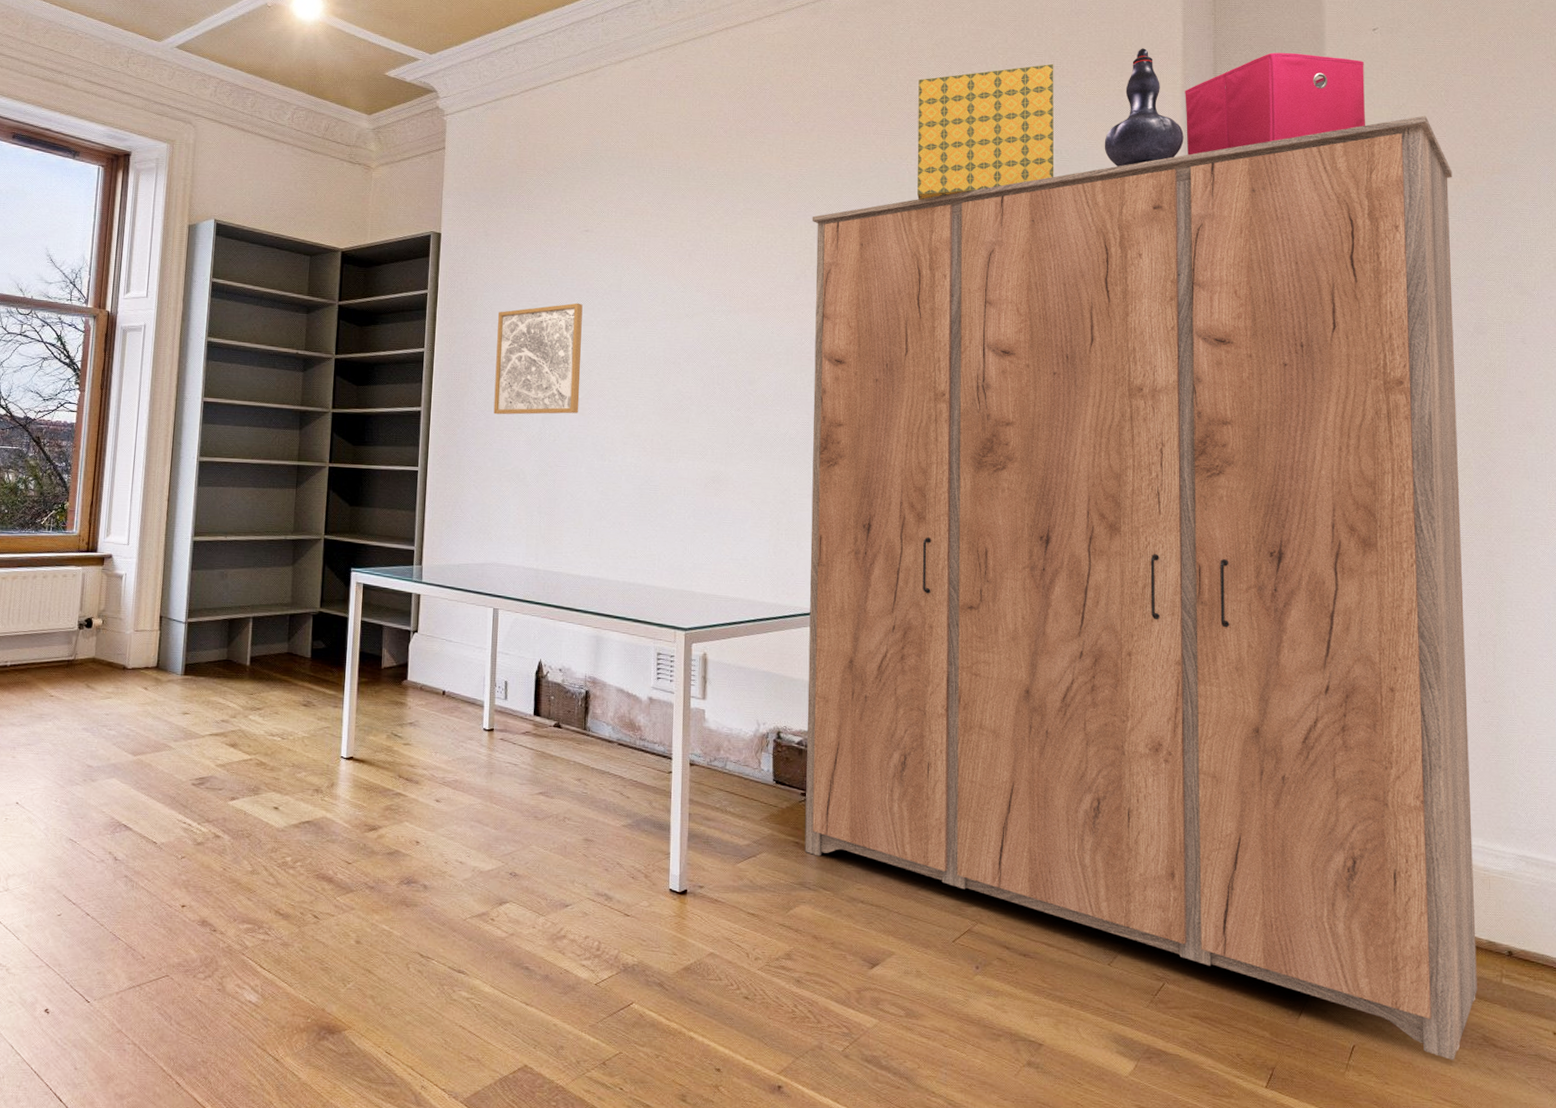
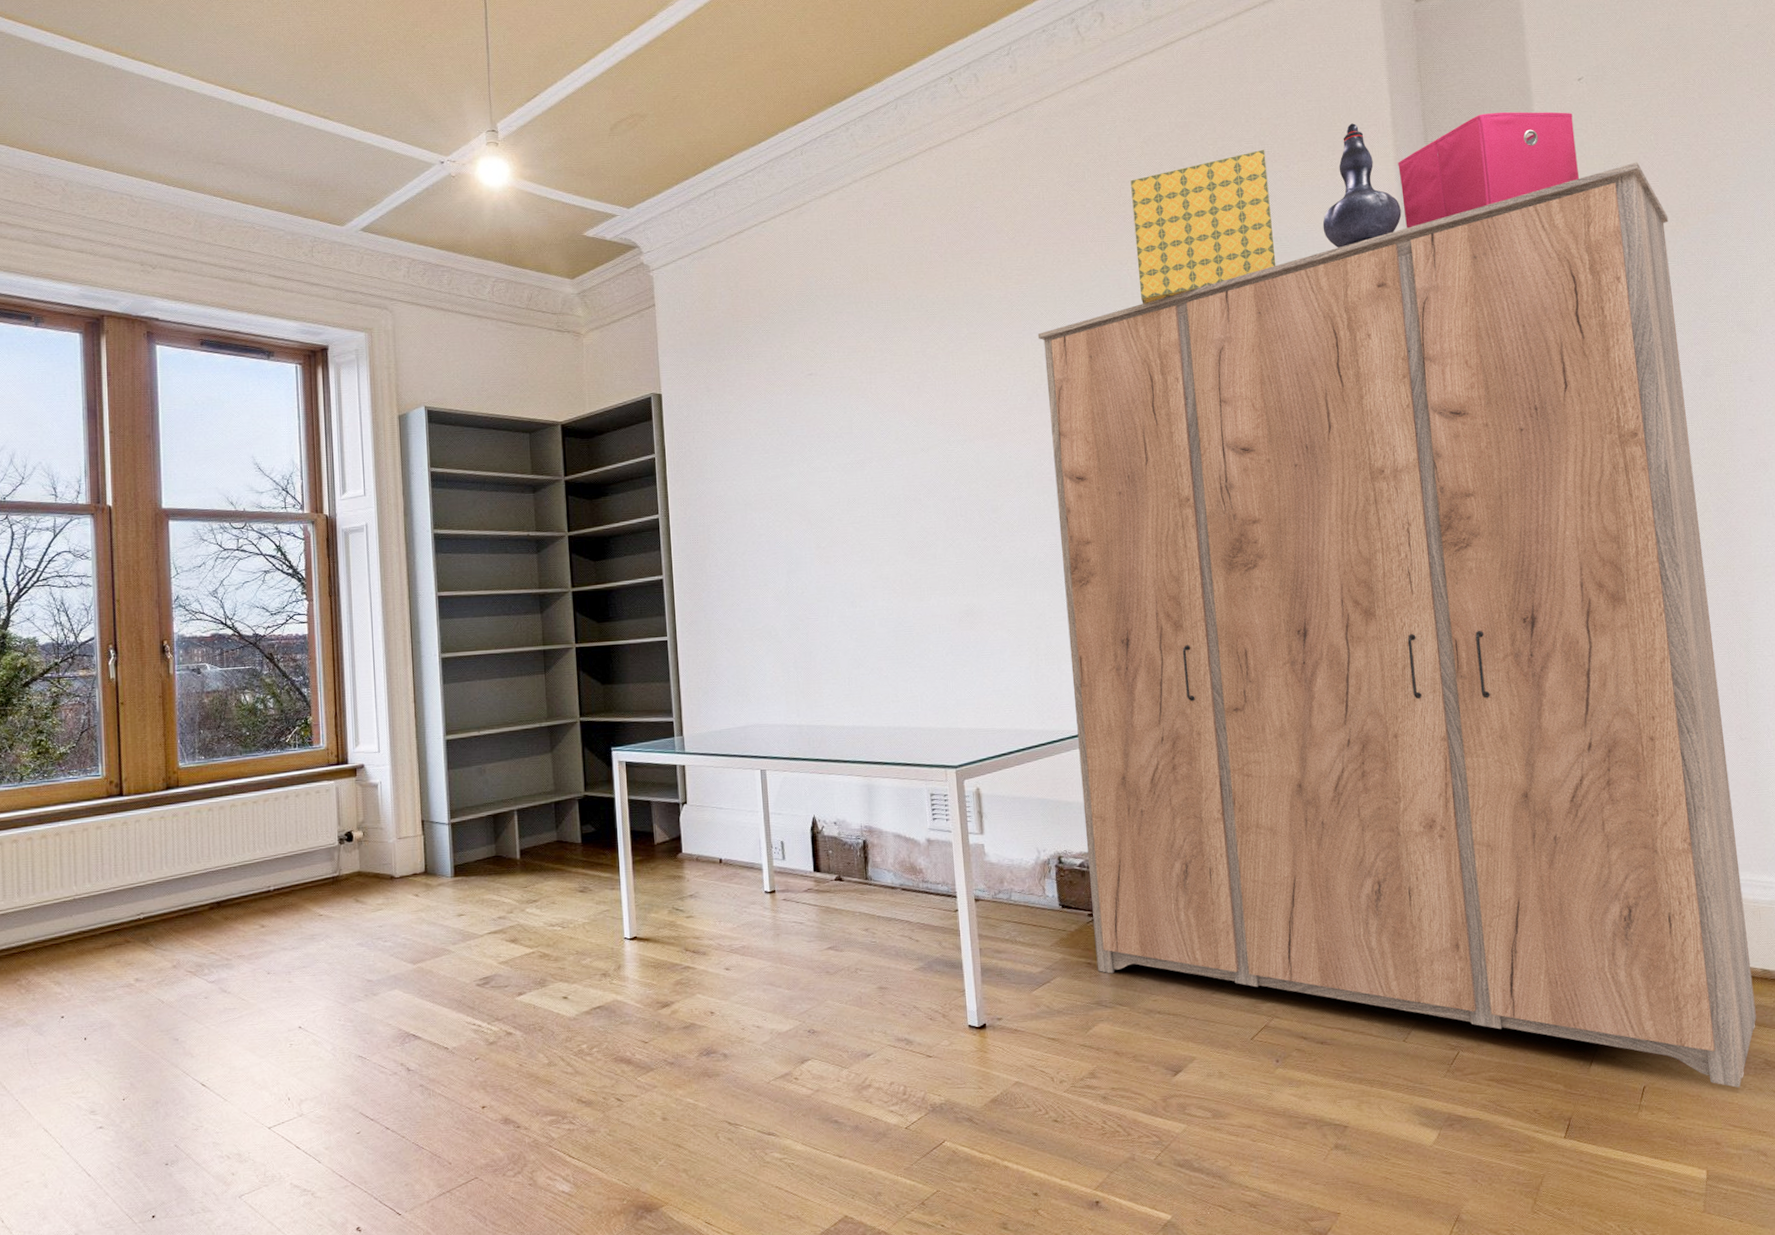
wall art: present [493,303,583,415] -> none [730,449,824,574]

